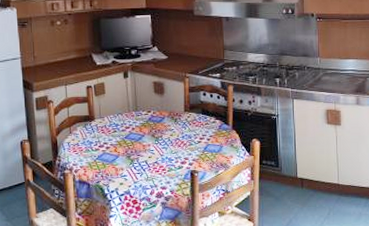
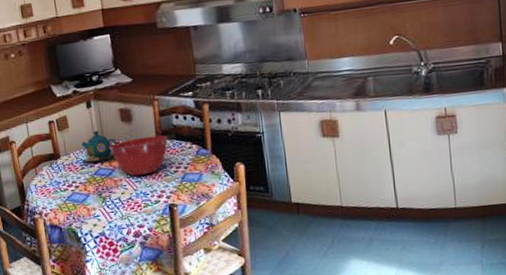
teapot: none [113,98,148,128] -> present [80,130,117,164]
mixing bowl: none [141,108,195,143] -> present [109,135,168,176]

